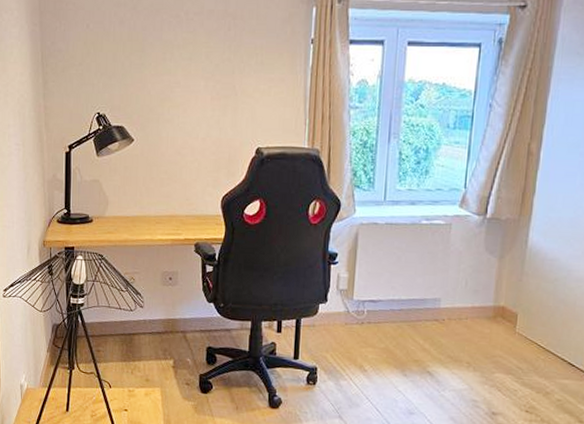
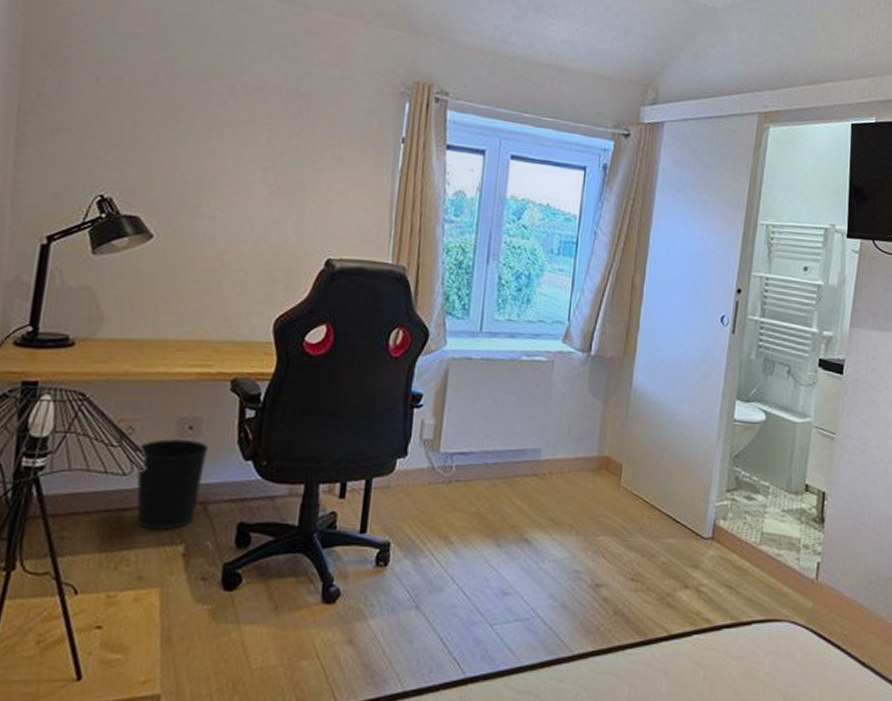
wastebasket: none [138,286,184,349] -> present [136,439,209,530]

